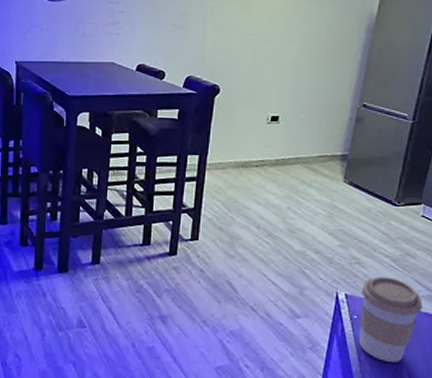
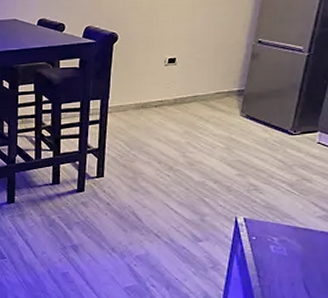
coffee cup: present [360,276,422,362] -> none [258,201,318,277]

